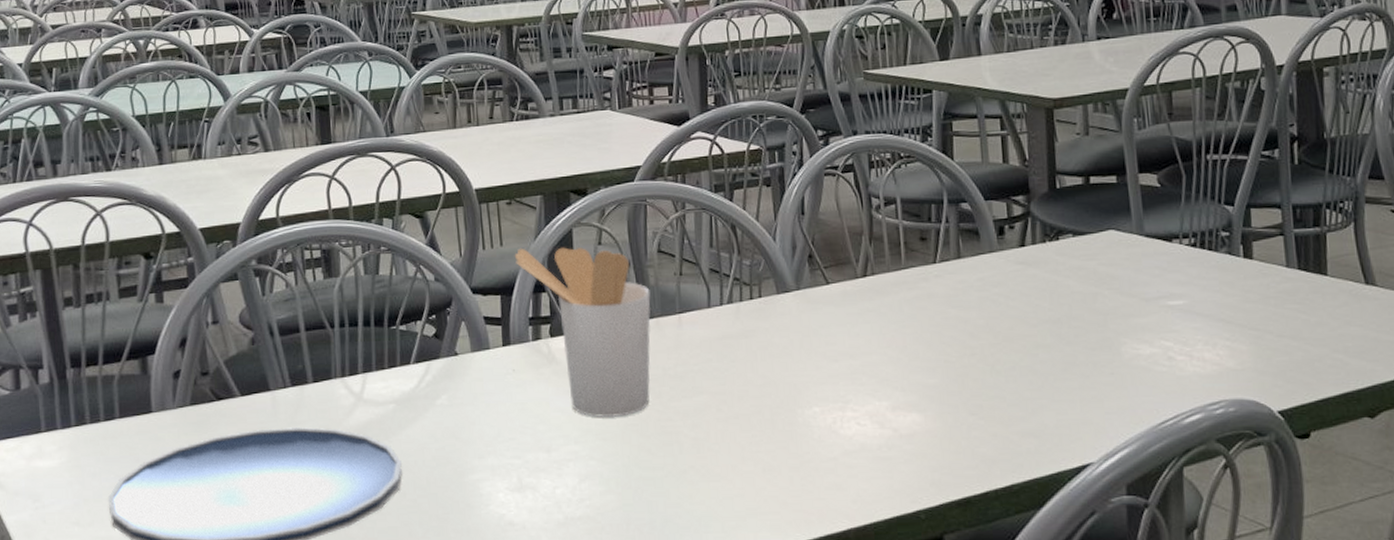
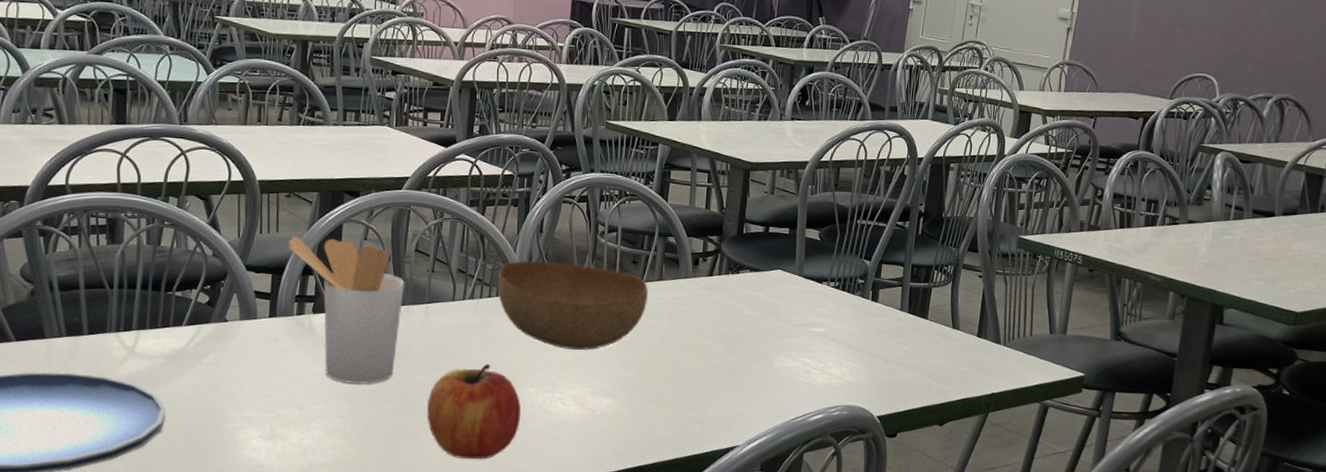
apple: none [693,380,808,502] -> present [427,363,521,460]
bowl: none [757,248,946,356] -> present [497,260,649,351]

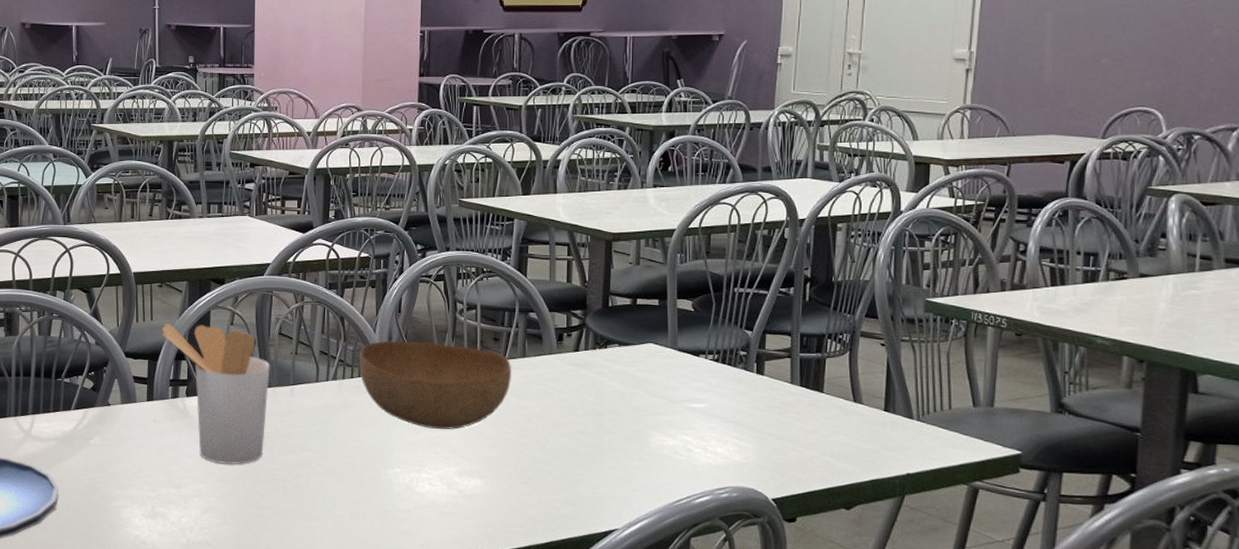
apple: present [427,363,521,460] -> none [297,443,389,540]

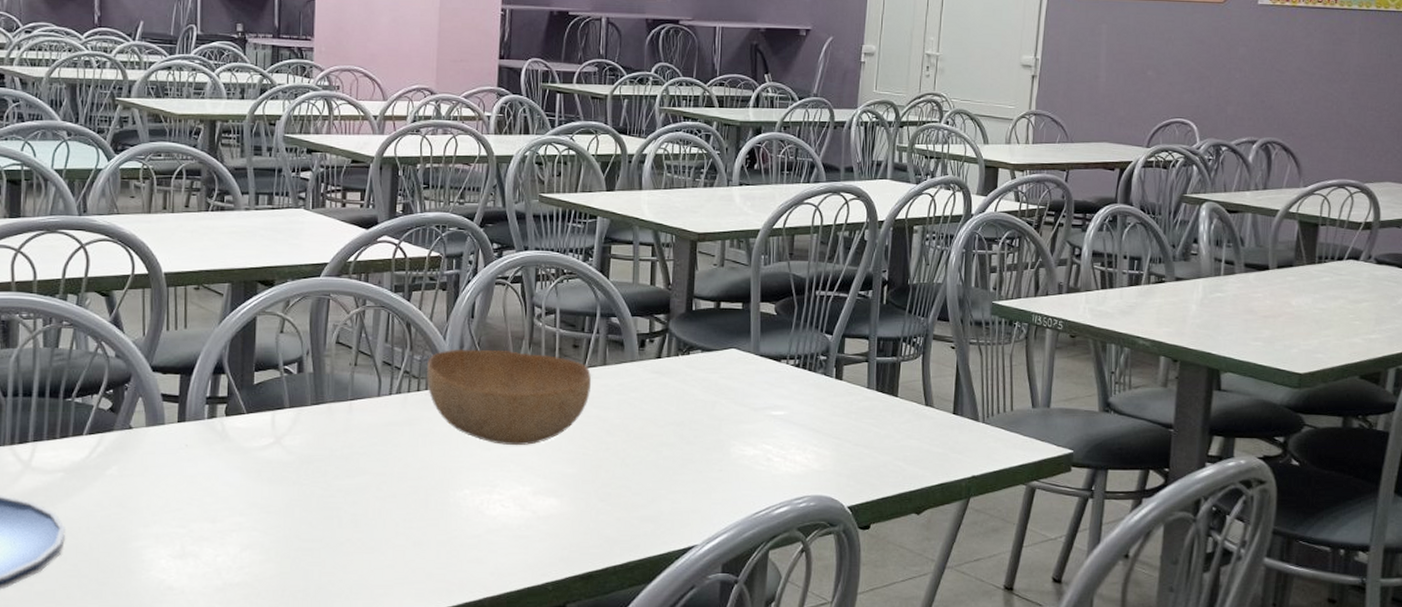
utensil holder: present [161,323,270,465] -> none [197,331,325,493]

